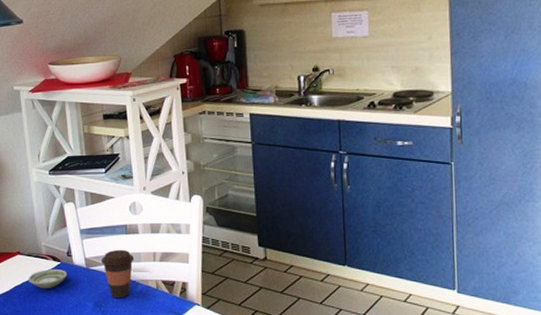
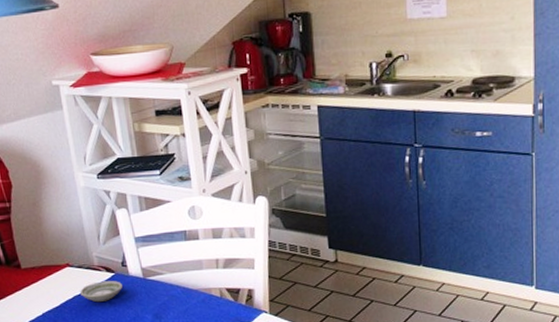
coffee cup: present [101,249,135,299] -> none [159,257,196,309]

